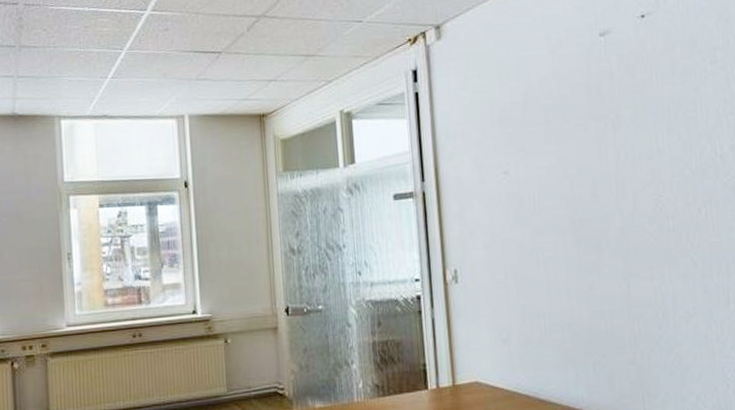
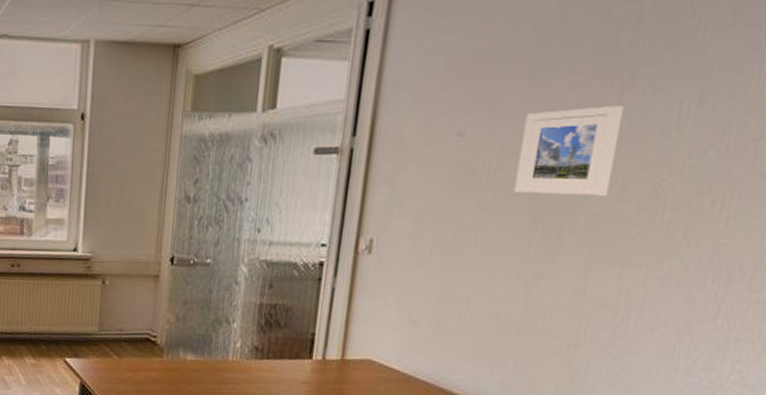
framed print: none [551,140,624,218] -> present [513,106,623,197]

